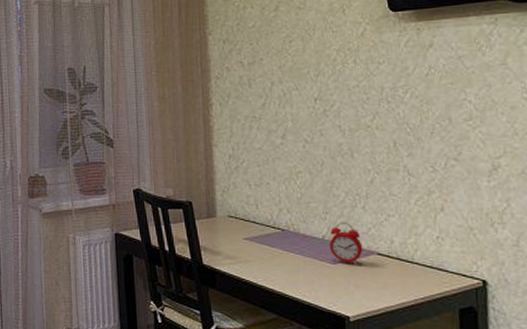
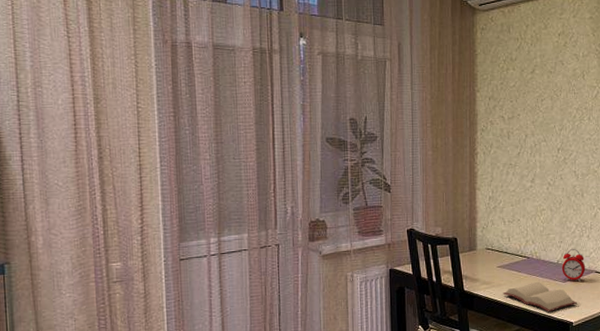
hardback book: none [252,260,353,301] -> present [503,281,577,312]

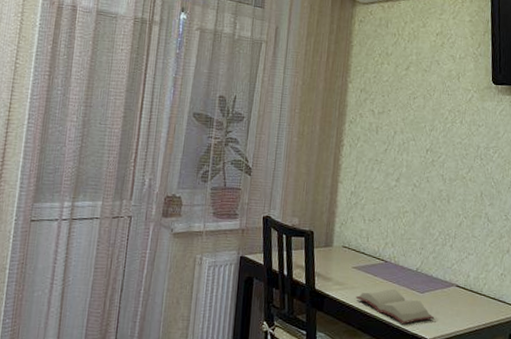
alarm clock: present [562,248,586,282] -> none [421,257,446,295]

